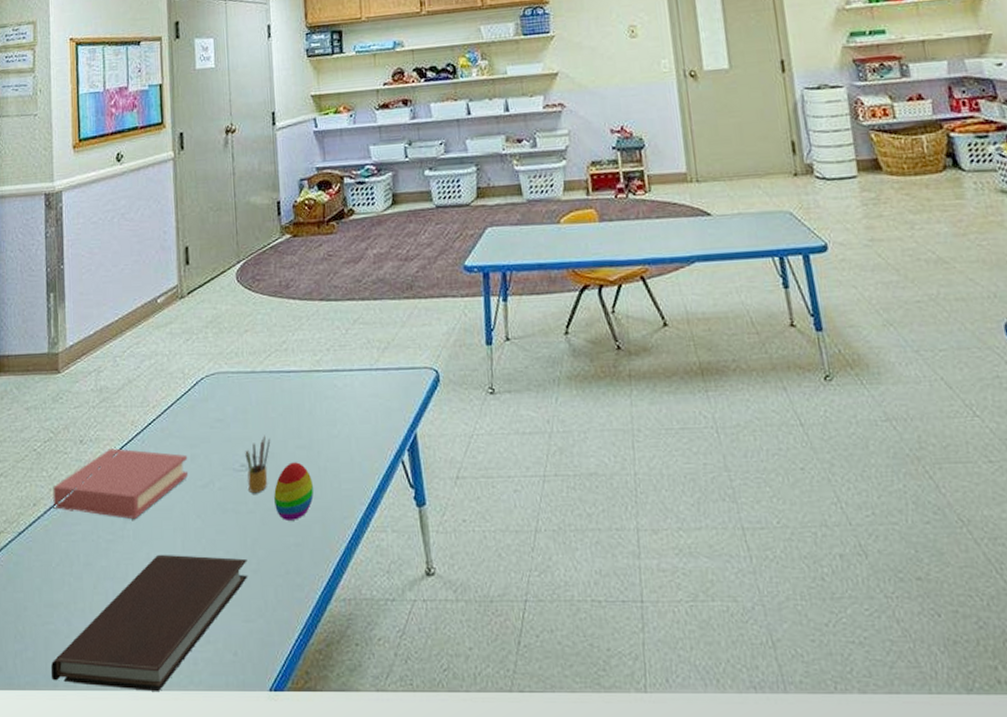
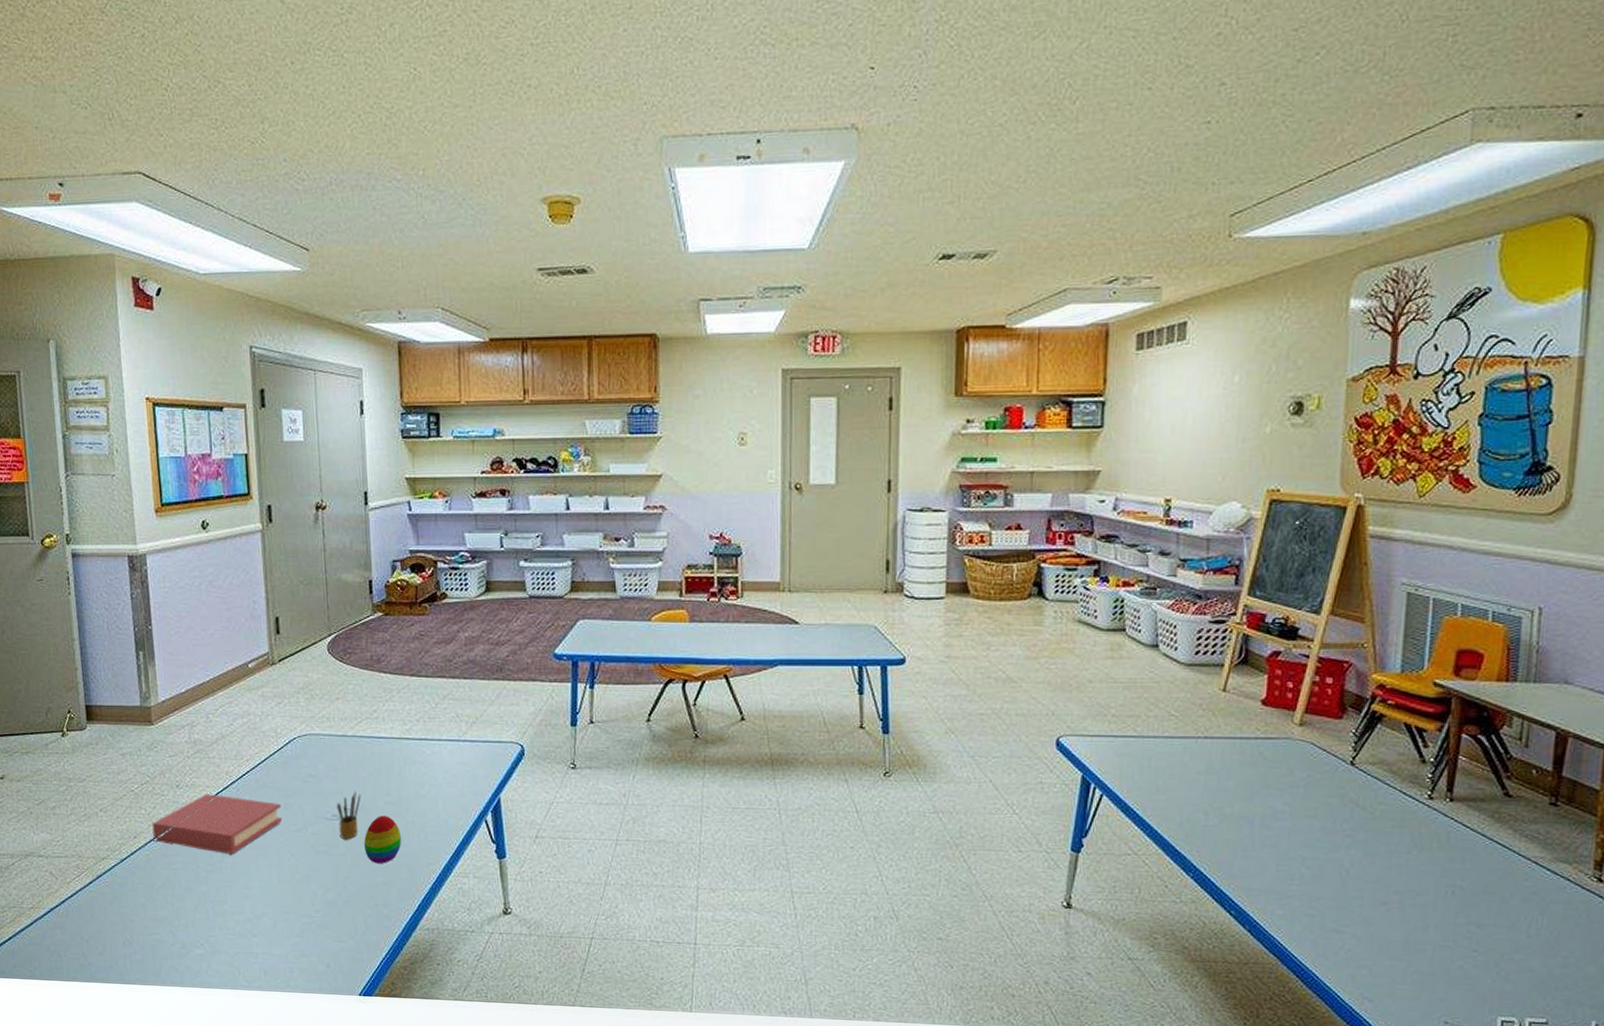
notebook: present [51,554,248,693] -> none [158,884,340,992]

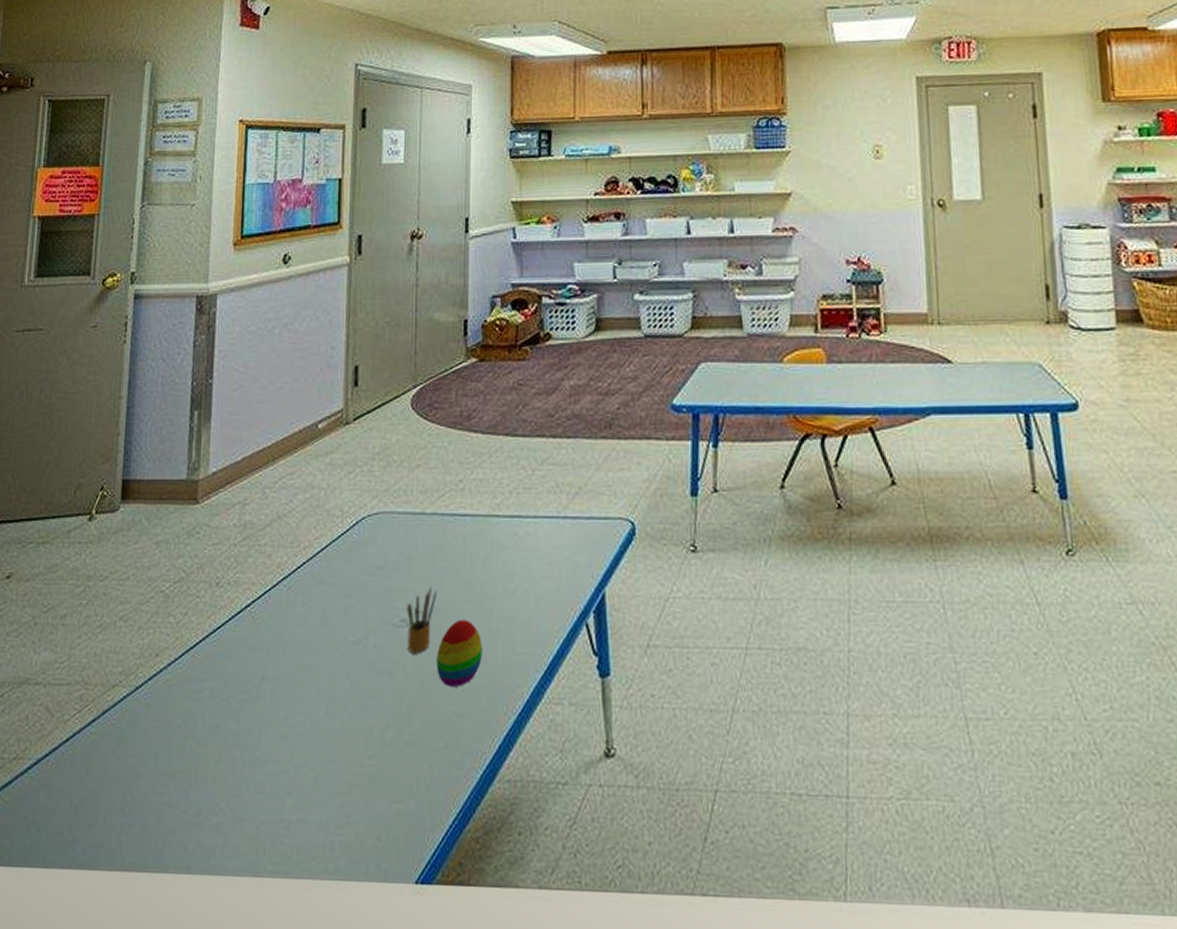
book: present [152,794,282,855] -> none [179,594,340,678]

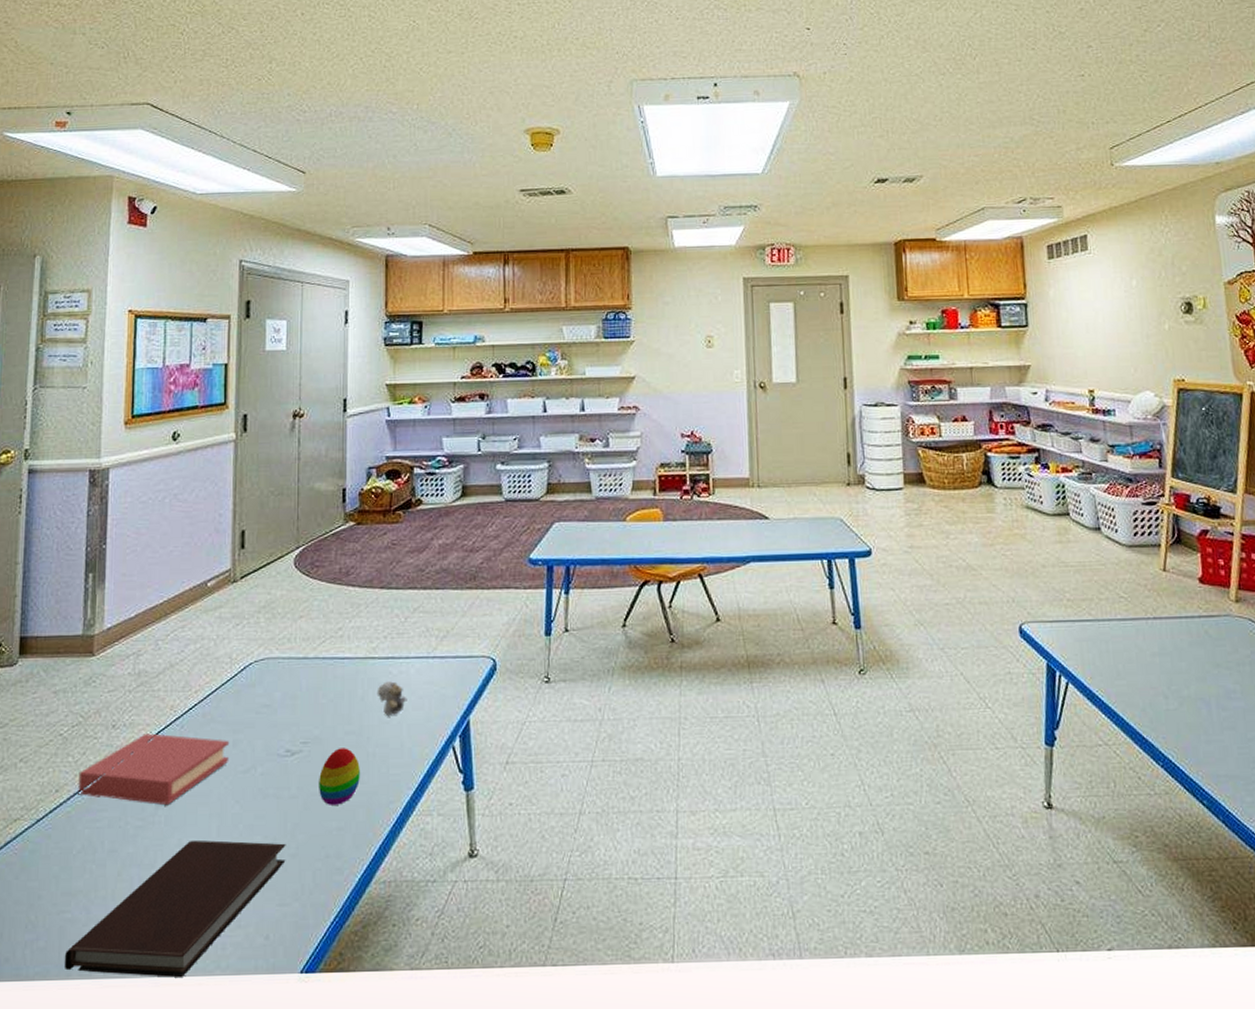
notebook: none [161,719,400,881] -> present [64,839,286,978]
book: none [179,594,340,678] -> present [78,733,230,806]
pencil box: present [407,586,437,652] -> none [291,721,319,778]
teddy bear: none [501,544,535,584] -> present [377,681,407,715]

